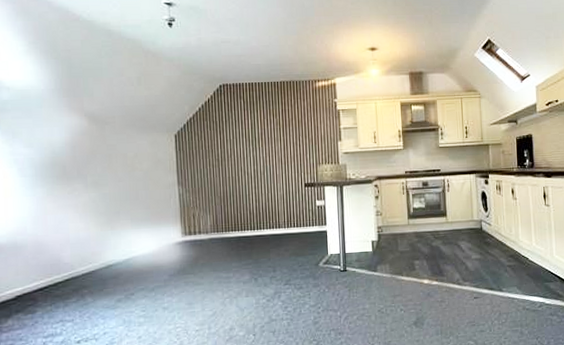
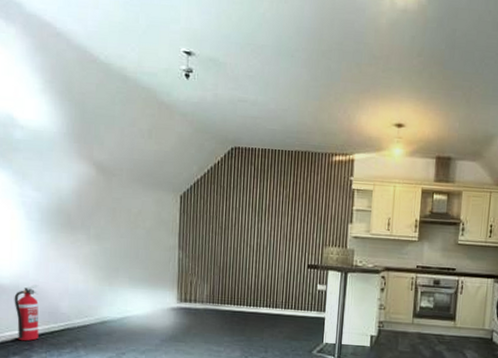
fire extinguisher: none [12,239,42,298] -> present [14,285,39,341]

